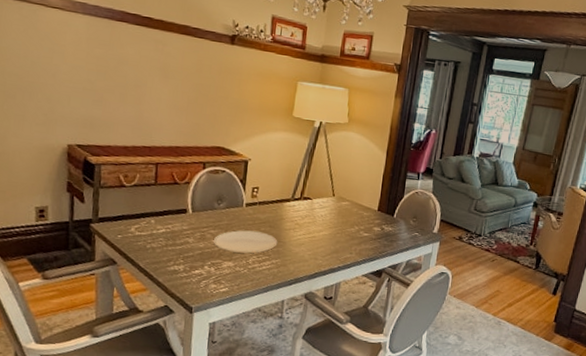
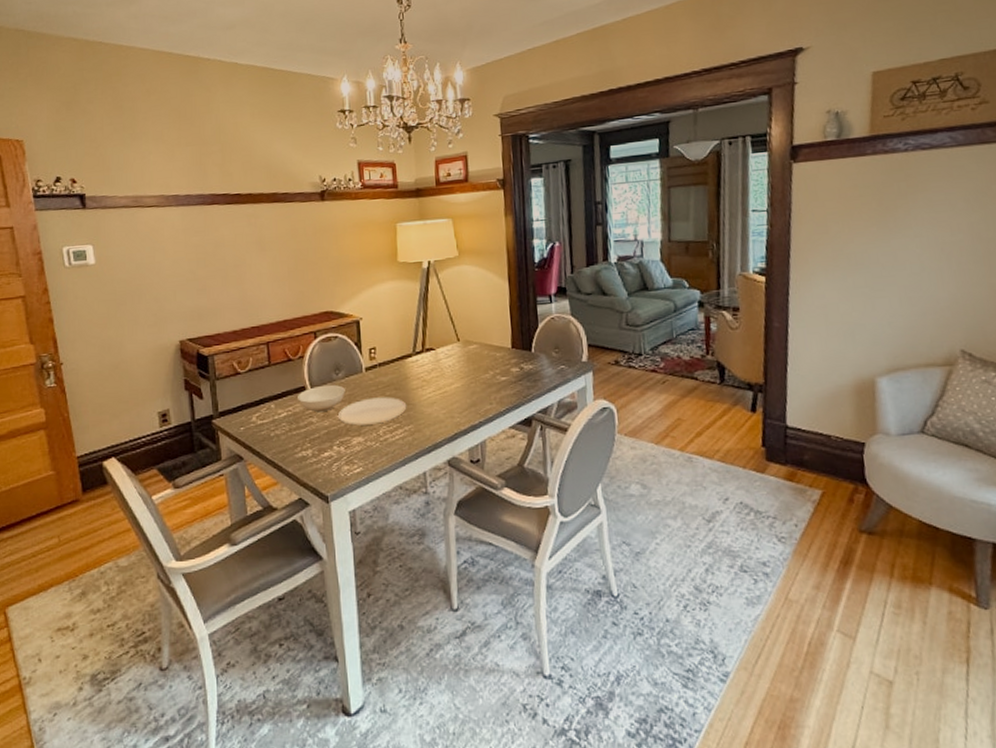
bowl: none [178,211,224,235] -> present [298,384,345,413]

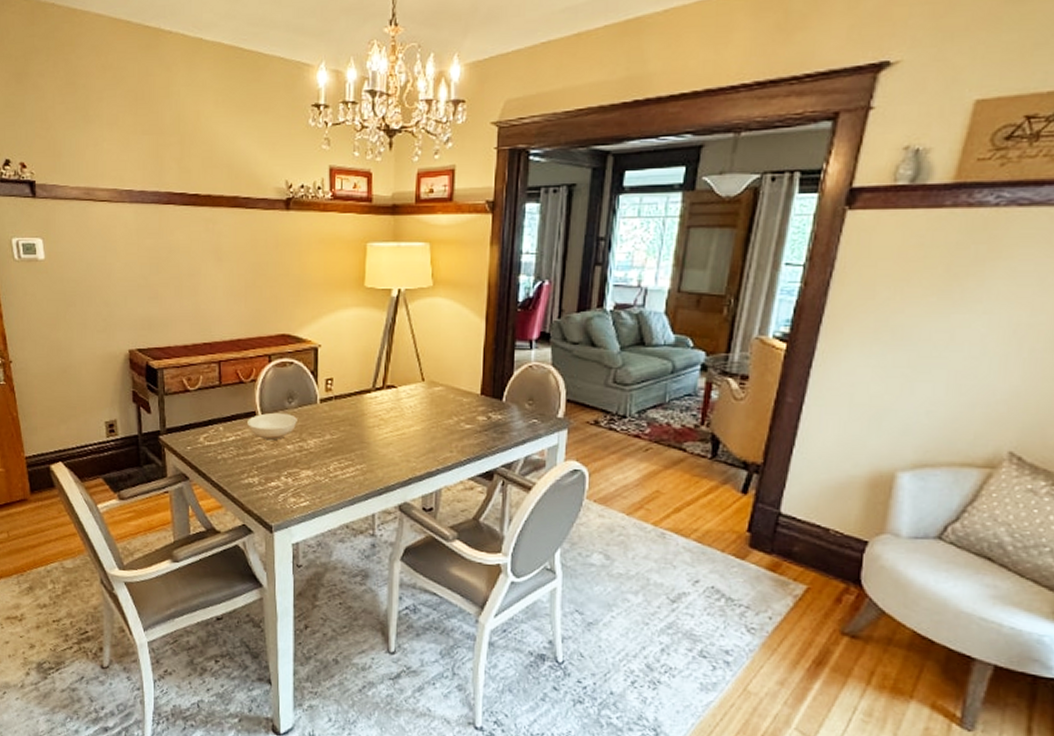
plate: present [338,397,407,426] -> none [288,431,361,459]

